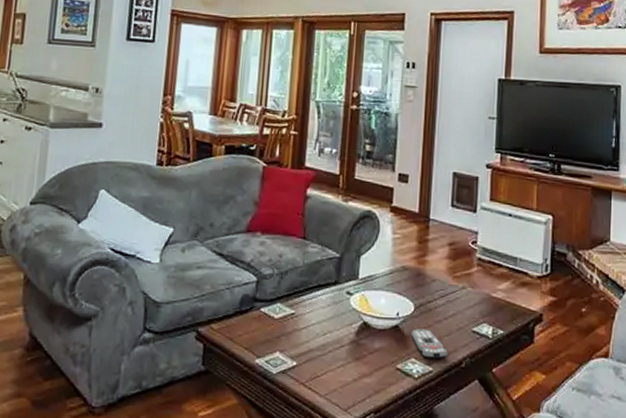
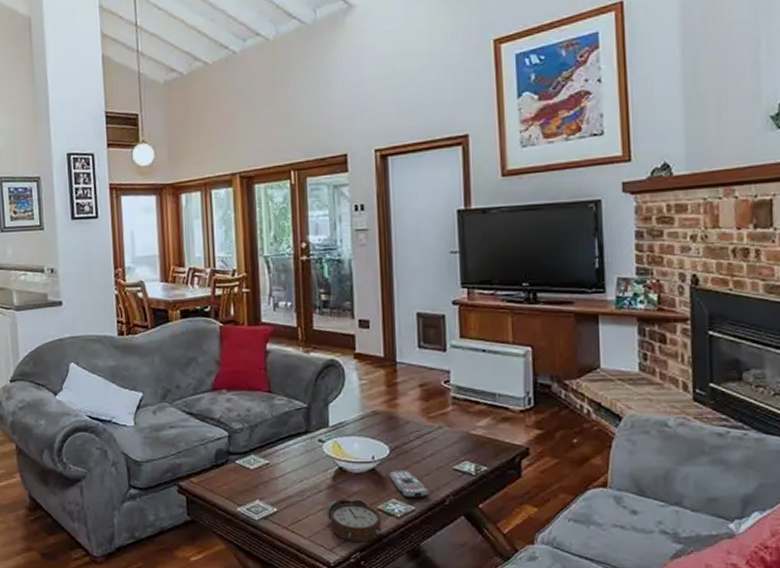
alarm clock: none [345,356,399,403] -> present [326,499,382,542]

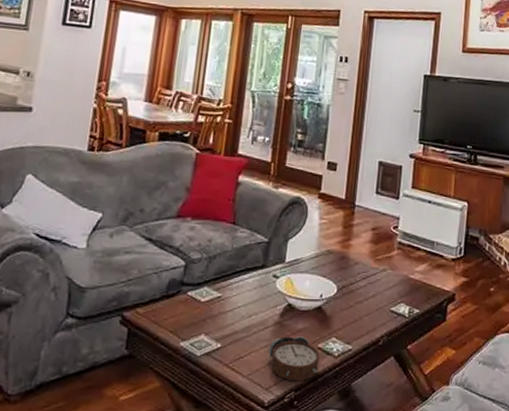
remote control: present [389,470,429,499] -> none [333,309,367,338]

